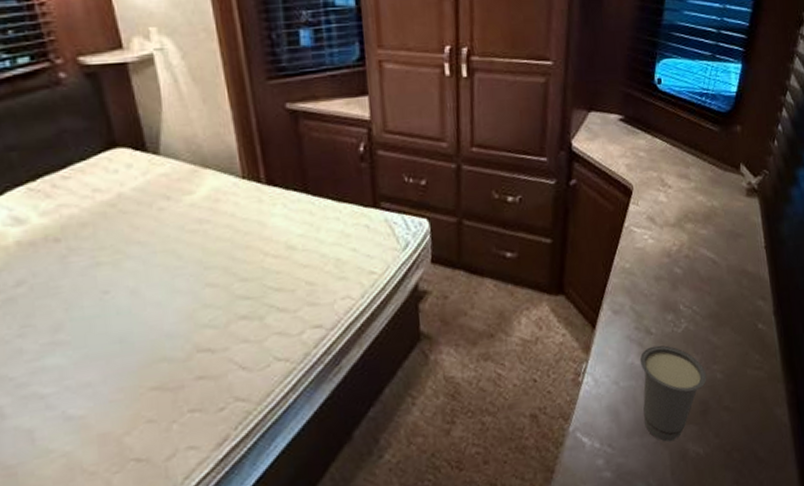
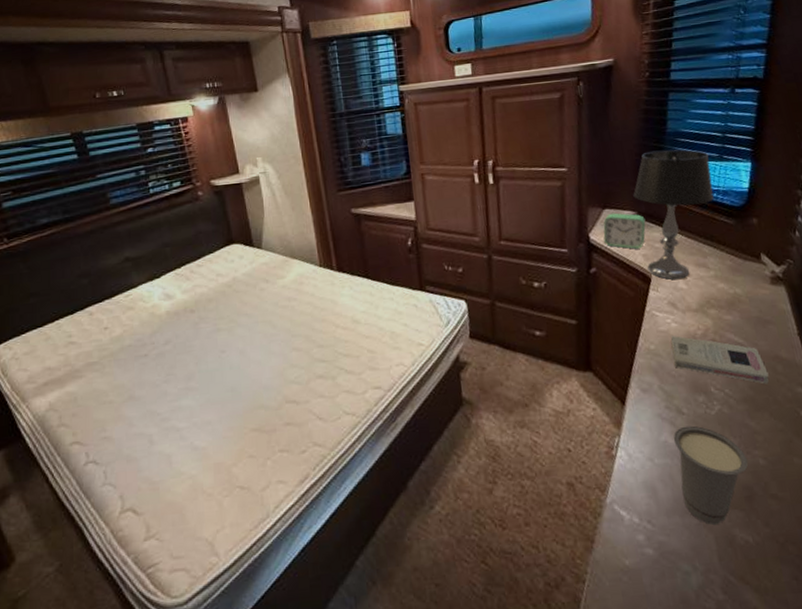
alarm clock: none [587,116,632,158] -> present [603,213,646,249]
table lamp: none [621,45,703,192] -> present [633,149,714,280]
book: none [646,252,735,299] -> present [670,336,770,384]

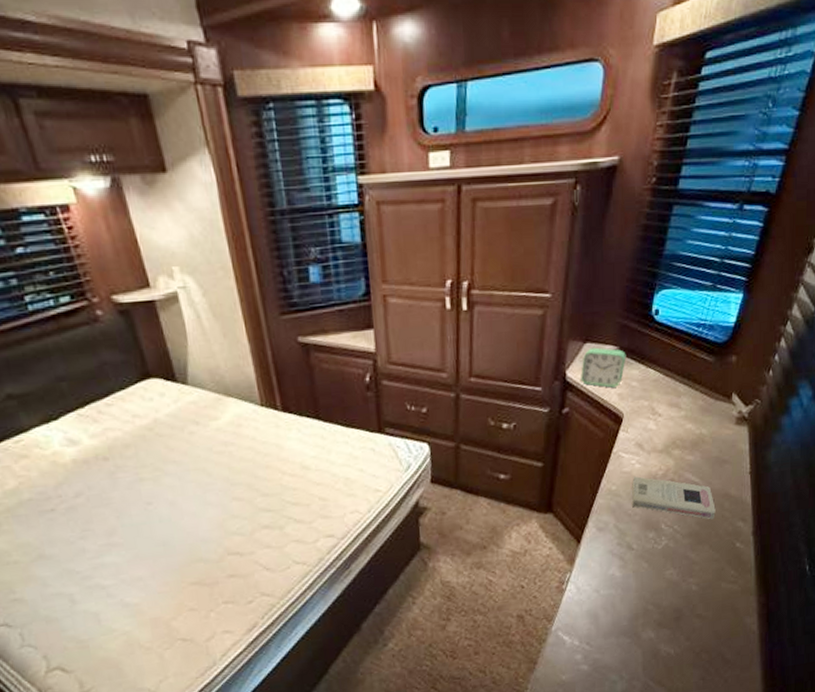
table lamp: present [633,149,714,280] -> none [618,275,703,420]
cup: present [673,425,749,525] -> none [620,559,683,642]

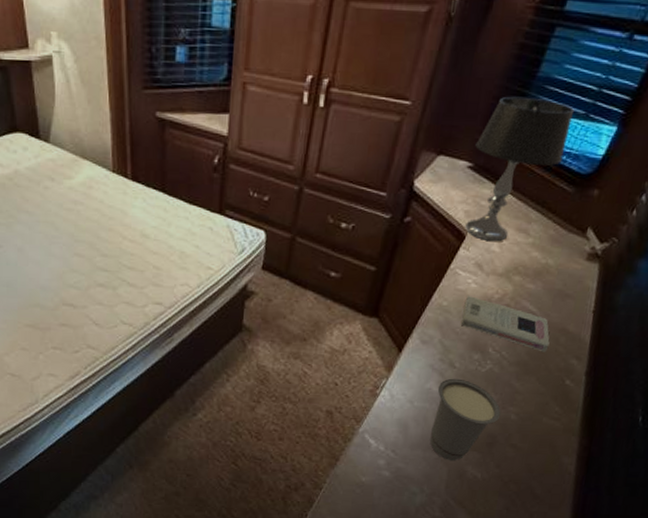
alarm clock: present [581,347,626,388] -> none [428,161,480,204]
table lamp: none [618,275,703,420] -> present [465,96,575,242]
cup: none [620,559,683,642] -> present [430,378,501,460]

